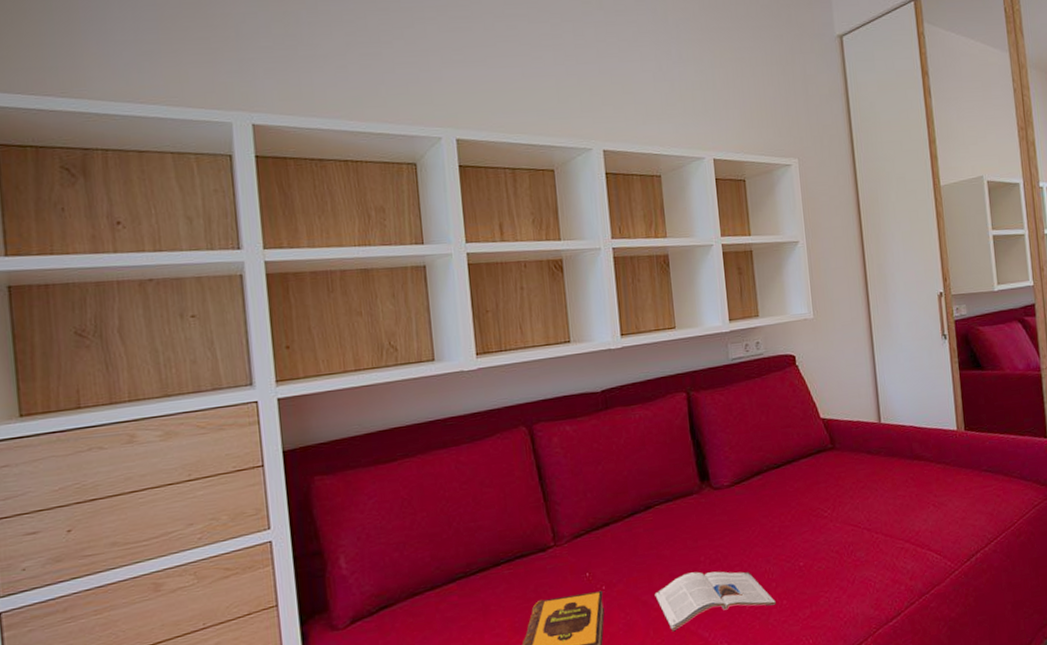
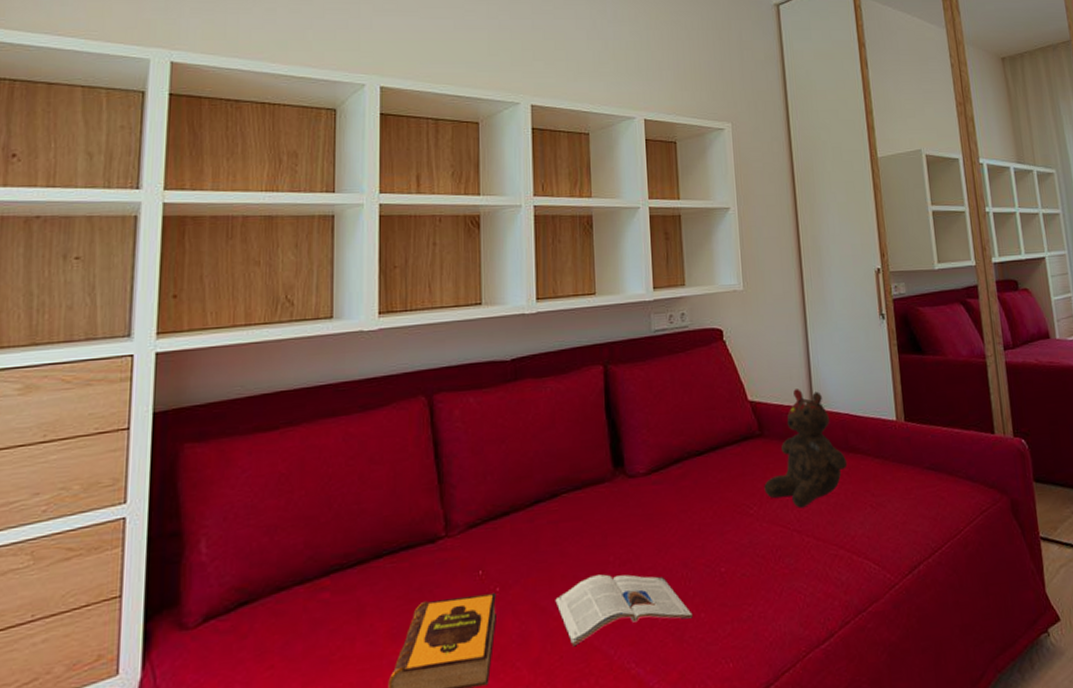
teddy bear: none [836,405,912,510] -> present [764,389,848,508]

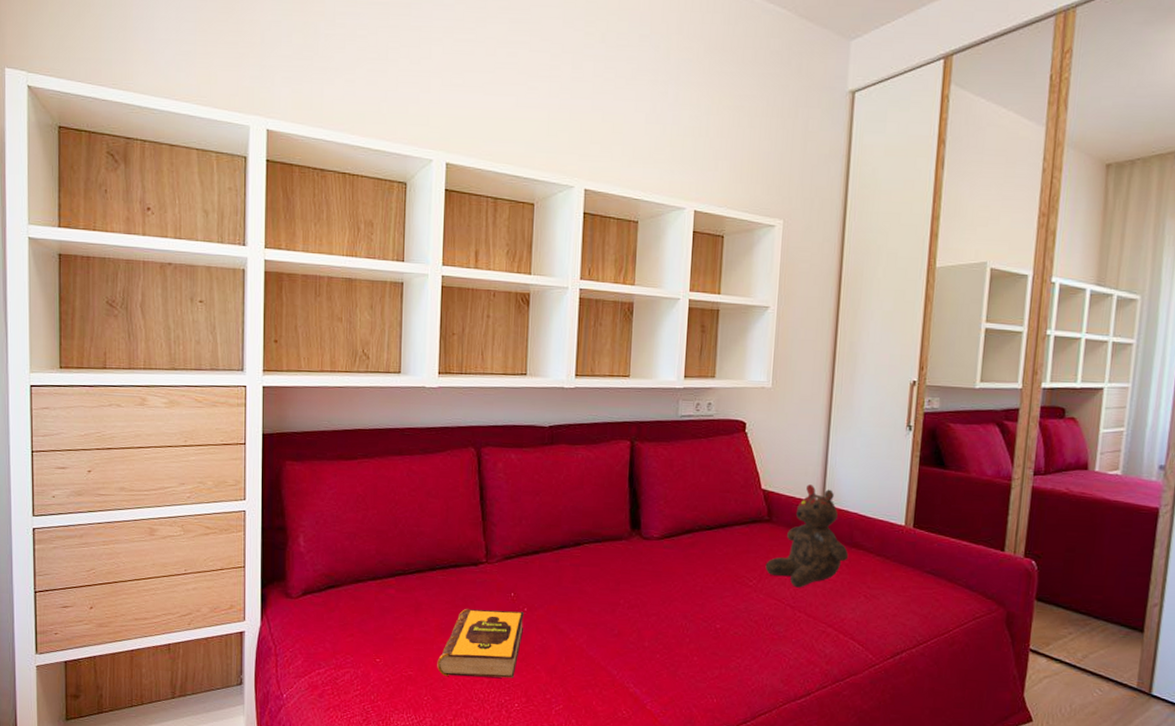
magazine: present [555,574,693,647] -> none [572,612,687,663]

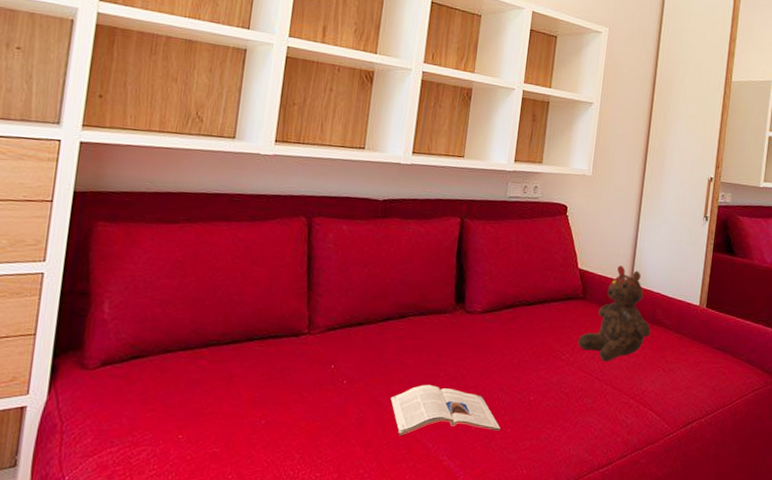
hardback book: present [437,608,524,678] -> none [245,380,343,454]
magazine: none [572,612,687,663] -> present [390,384,501,436]

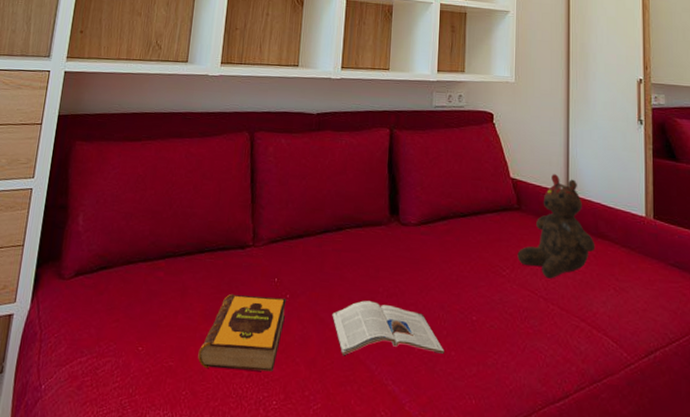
hardback book: none [245,380,343,454] -> present [198,293,286,372]

